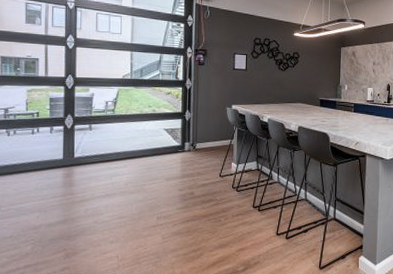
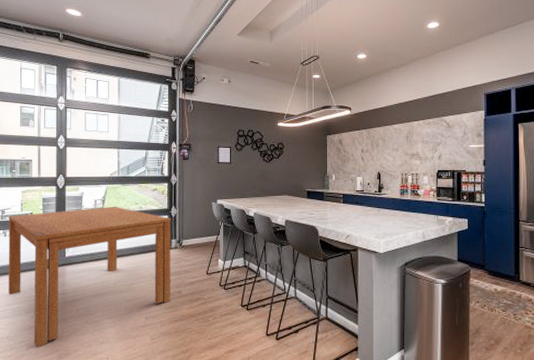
dining table: none [11,109,185,247] -> present [8,207,171,347]

